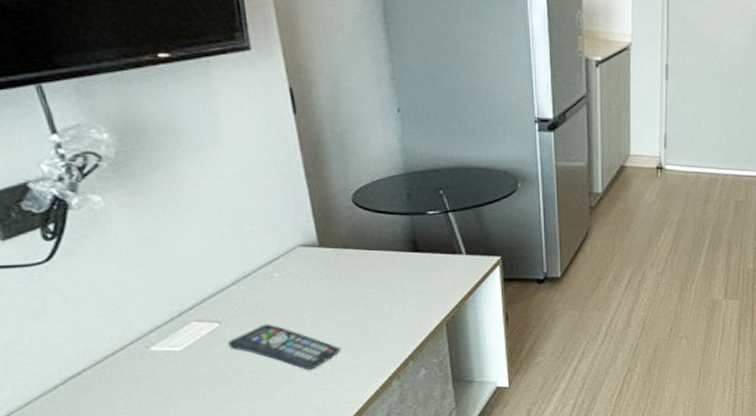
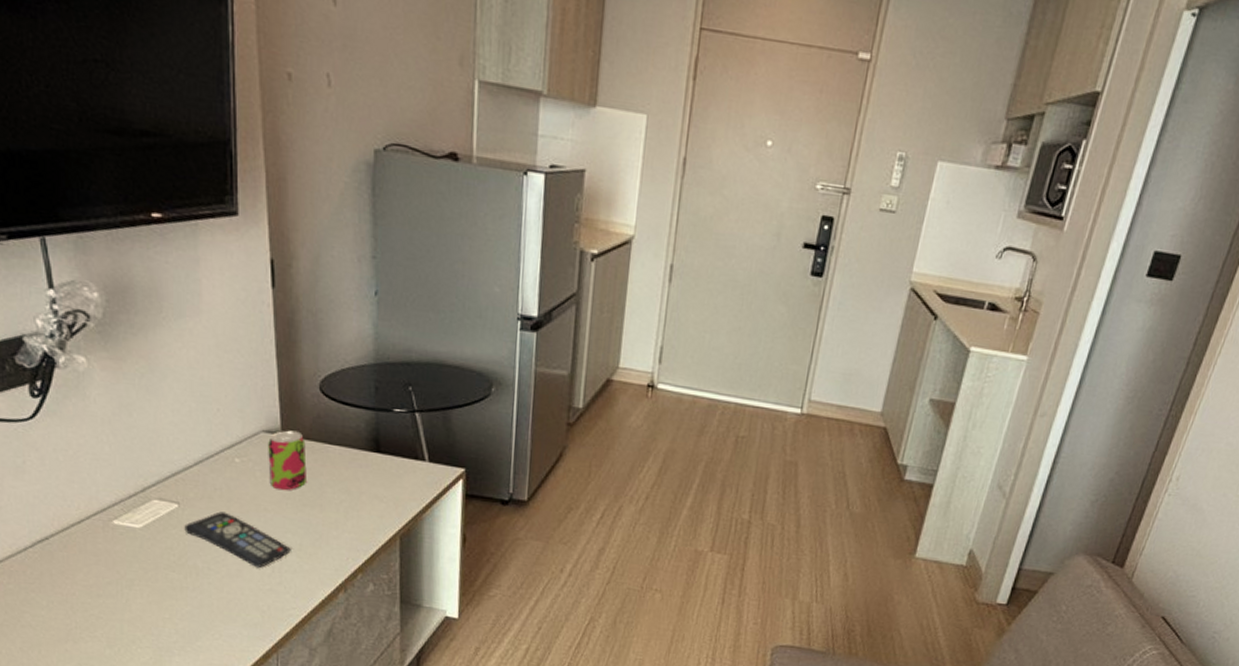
beverage can: none [306,242,349,297] -> present [268,430,307,491]

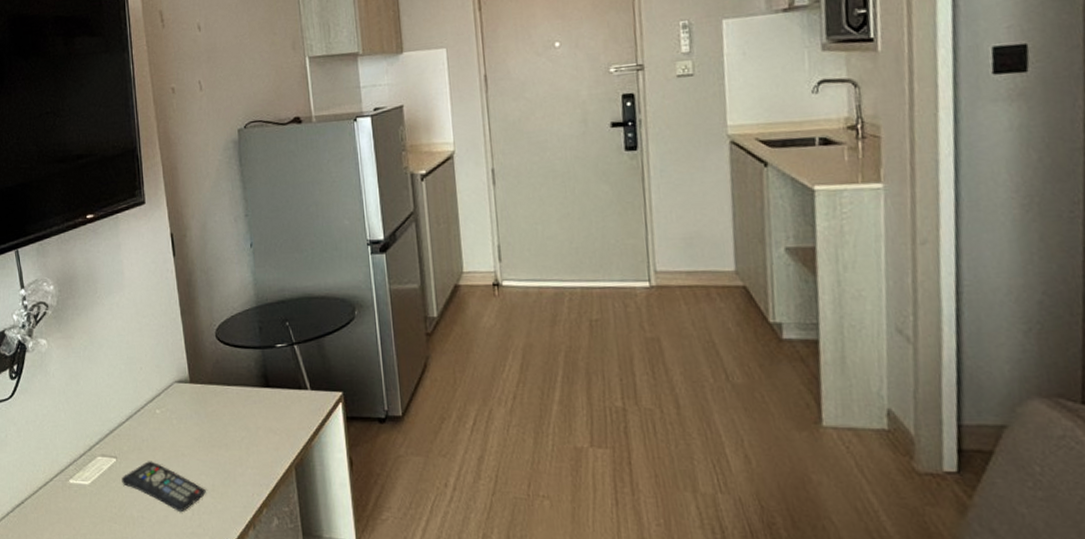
beverage can: present [268,430,307,491] -> none [180,378,213,435]

